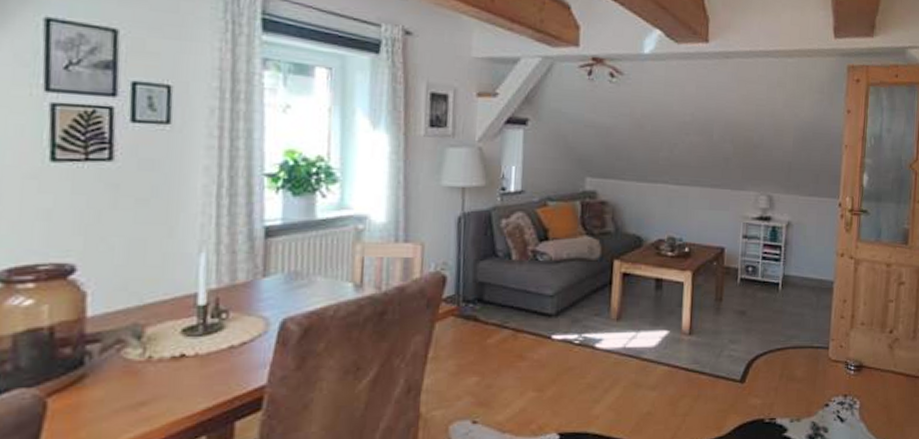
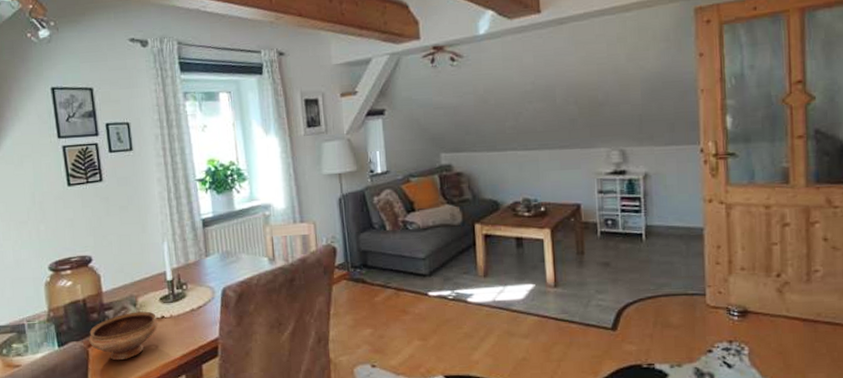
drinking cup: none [50,347,174,417] -> present [89,311,158,361]

